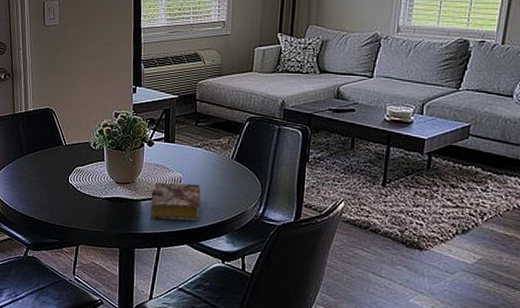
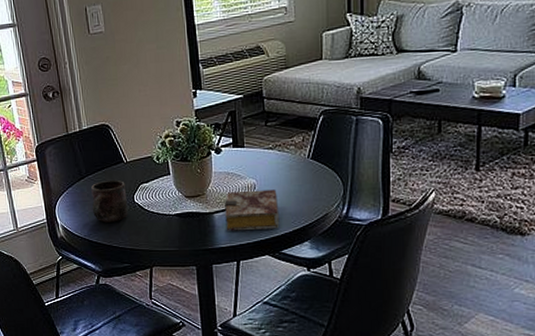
mug: none [28,160,62,200] -> present [91,181,128,223]

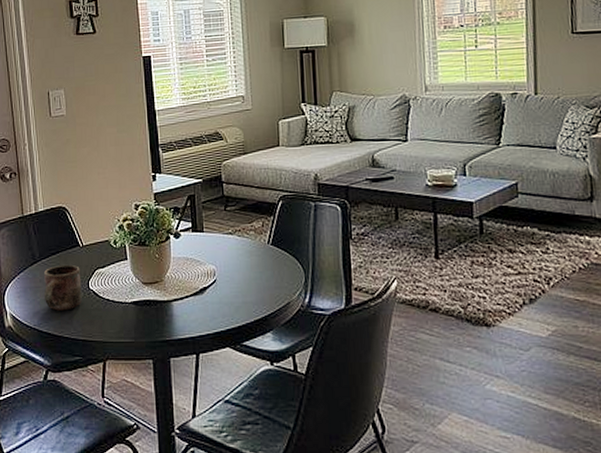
book: present [224,189,280,231] -> none [183,276,241,321]

